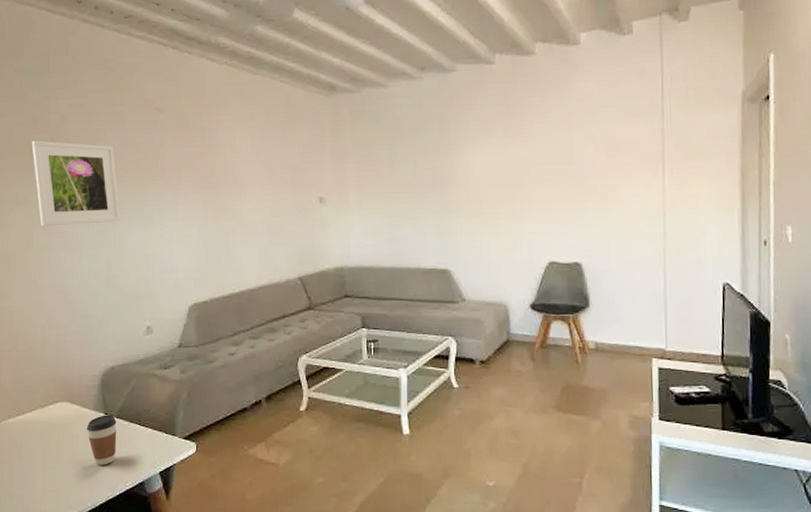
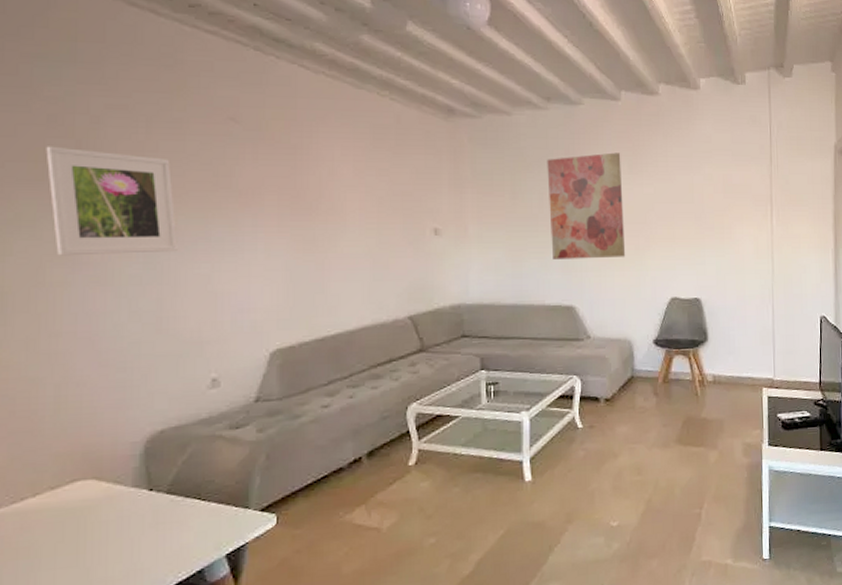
coffee cup: present [86,415,117,465] -> none [120,490,166,556]
wall art: none [422,116,501,224] -> present [547,152,626,259]

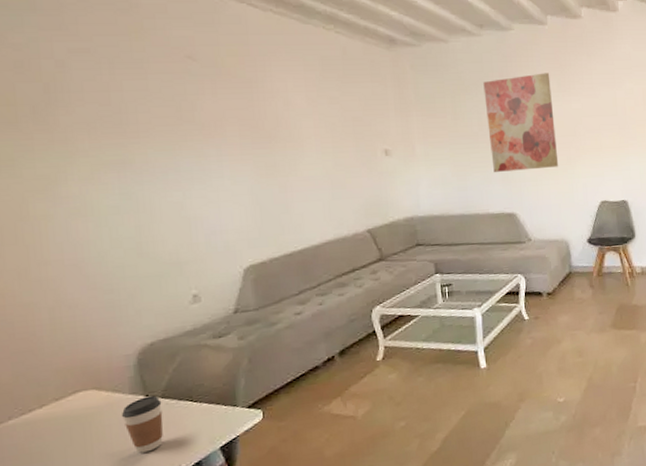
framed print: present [46,146,178,256] -> none [16,90,150,192]
coffee cup: none [120,490,166,556] -> present [121,395,163,453]

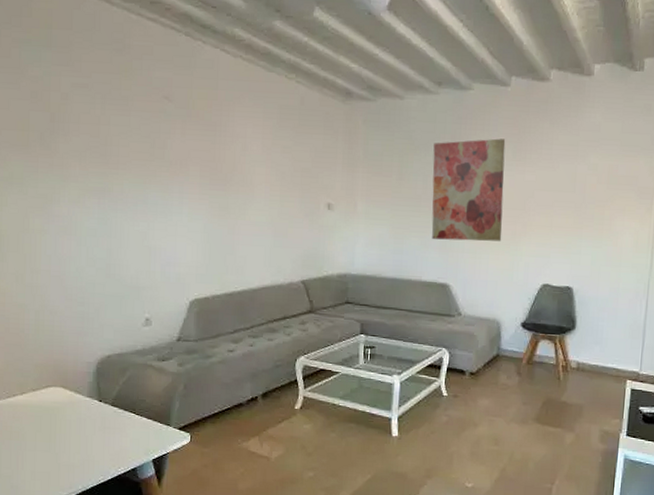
coffee cup: present [121,395,163,453] -> none [79,402,111,451]

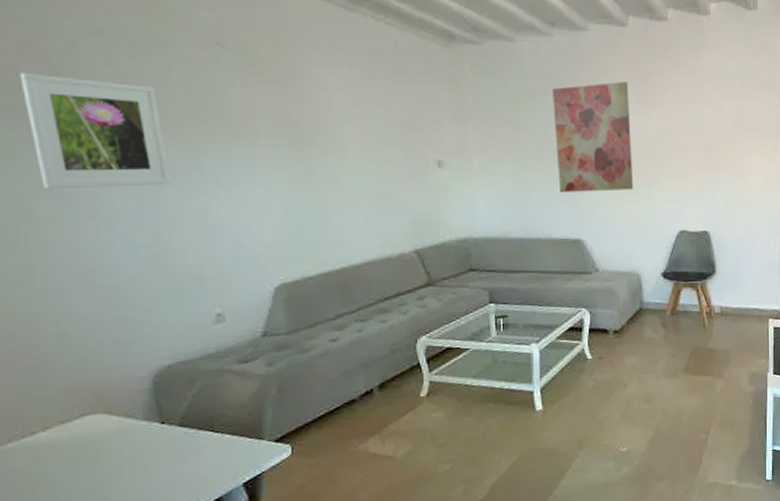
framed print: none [30,118,123,211] -> present [19,72,171,189]

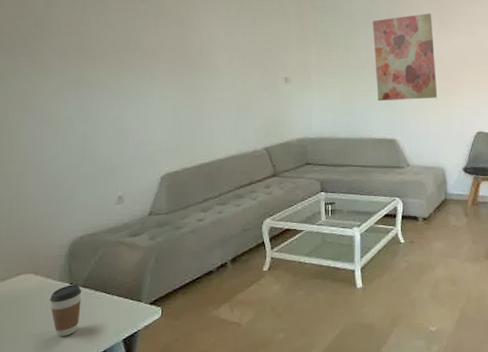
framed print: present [19,72,171,189] -> none [15,23,99,103]
coffee cup: none [133,423,181,486] -> present [49,284,82,337]

